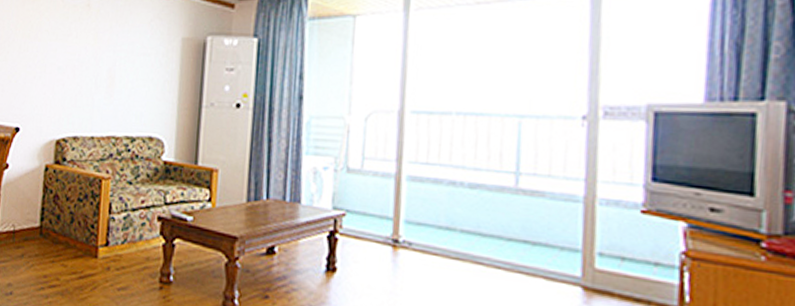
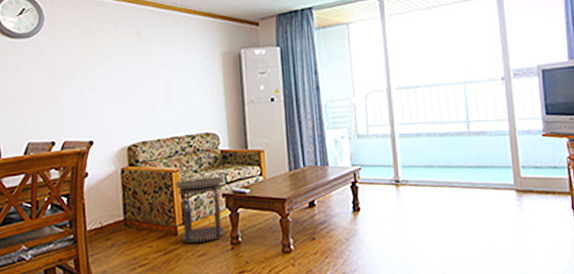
side table: none [101,191,163,273] -> present [175,176,226,244]

